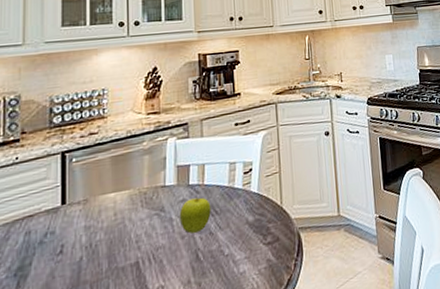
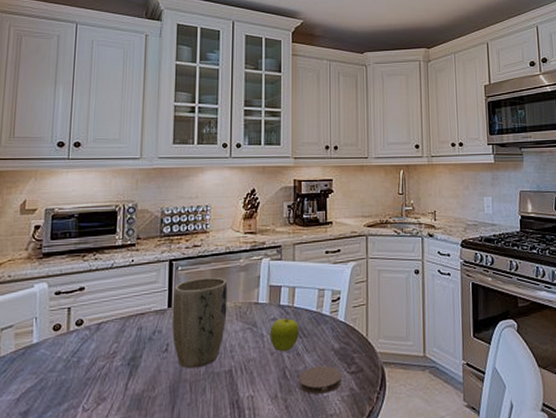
plant pot: none [66,164,131,269] -> present [172,277,228,369]
coaster: none [213,240,258,273] -> present [299,366,341,394]

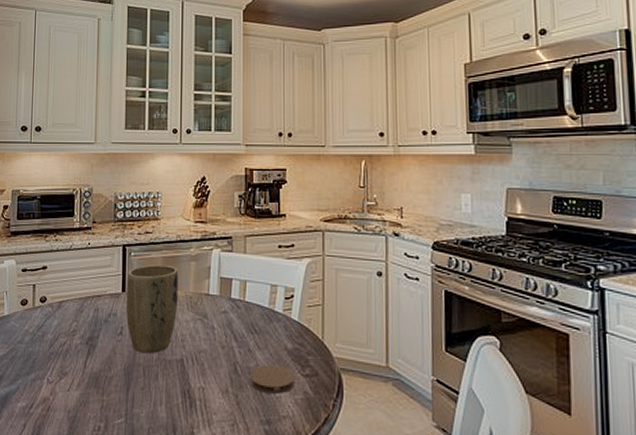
fruit: present [269,317,299,351] -> none [220,311,251,346]

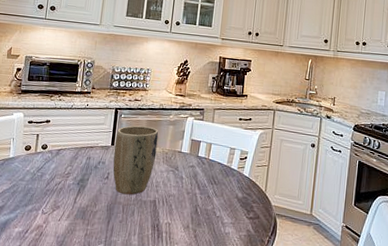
coaster: present [251,365,295,394] -> none [207,208,242,231]

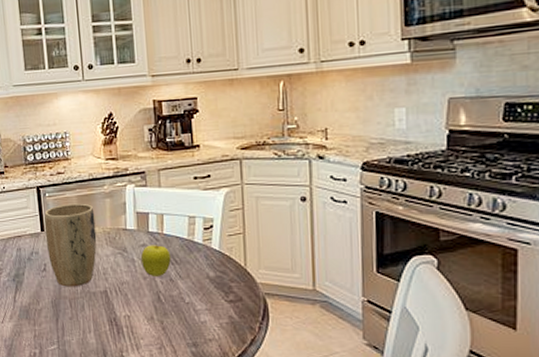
fruit: none [187,166,212,193] -> present [140,244,171,276]

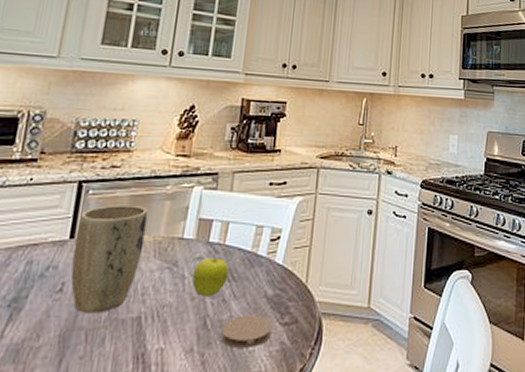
coaster: none [174,293,219,319] -> present [221,315,272,348]

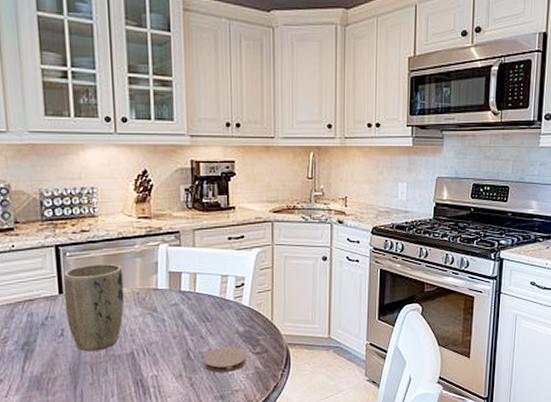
fruit: present [192,256,229,296] -> none [171,302,202,335]

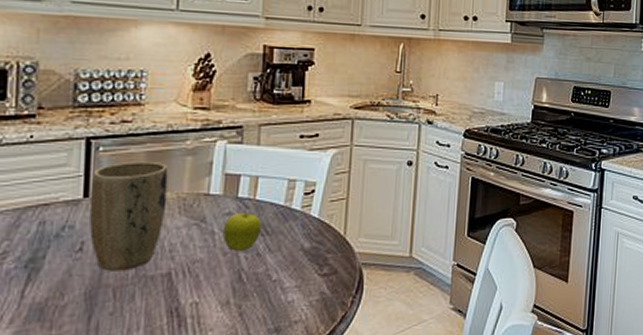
fruit: none [171,302,202,335] -> present [222,211,261,251]
coaster: present [203,347,246,373] -> none [258,267,311,299]

